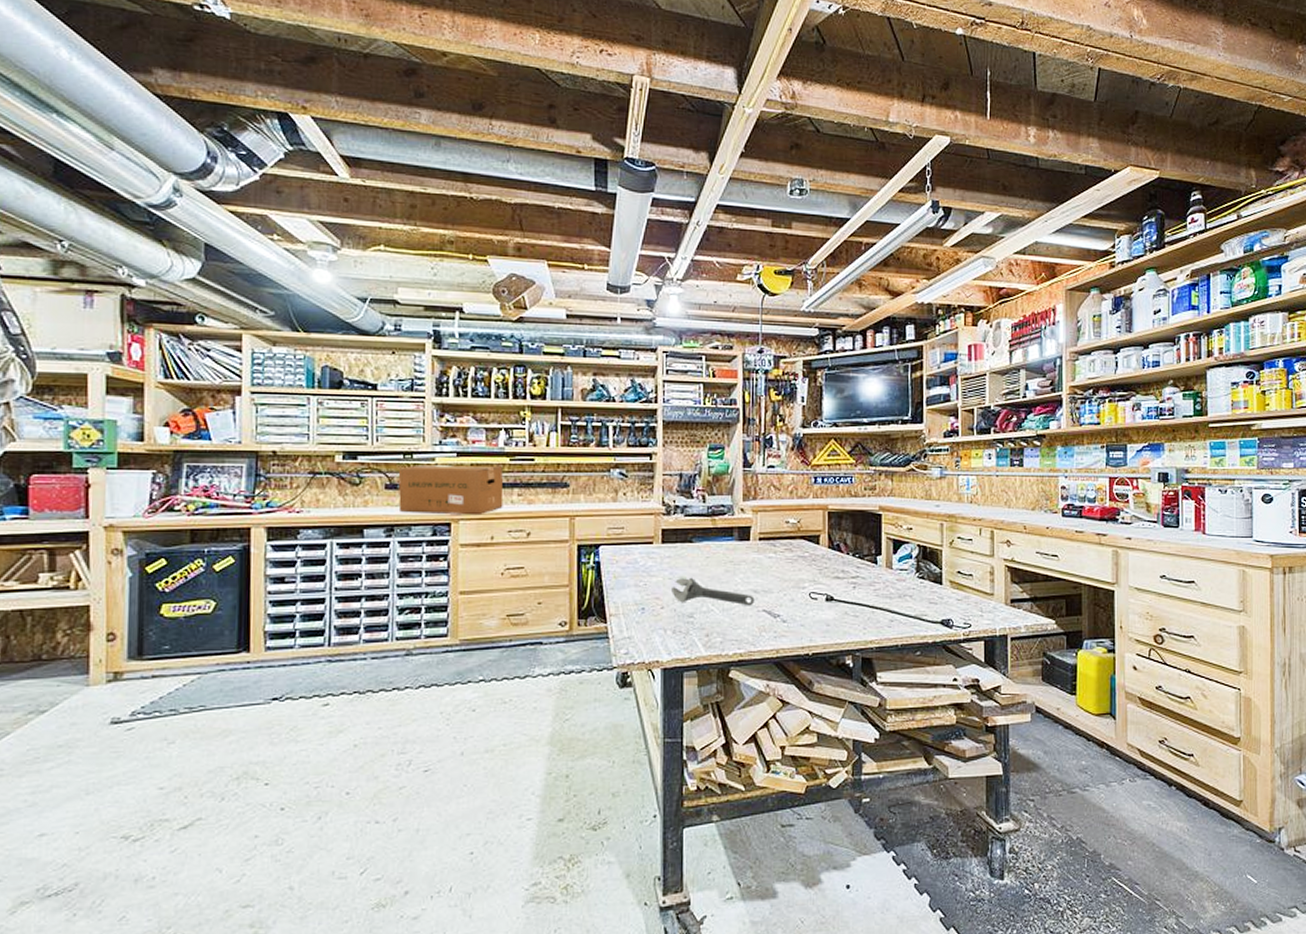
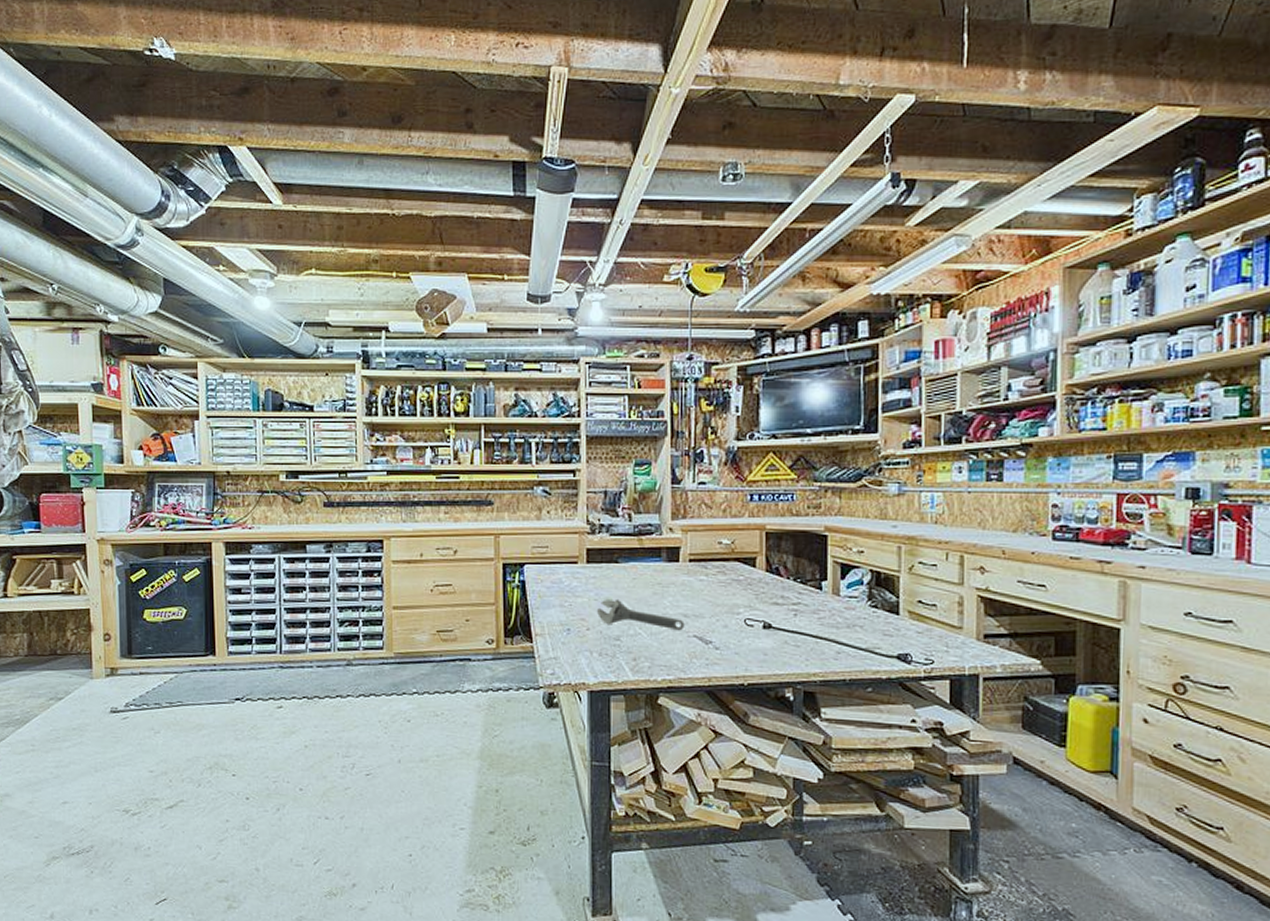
box: present [398,465,504,514] -> none [334,483,431,531]

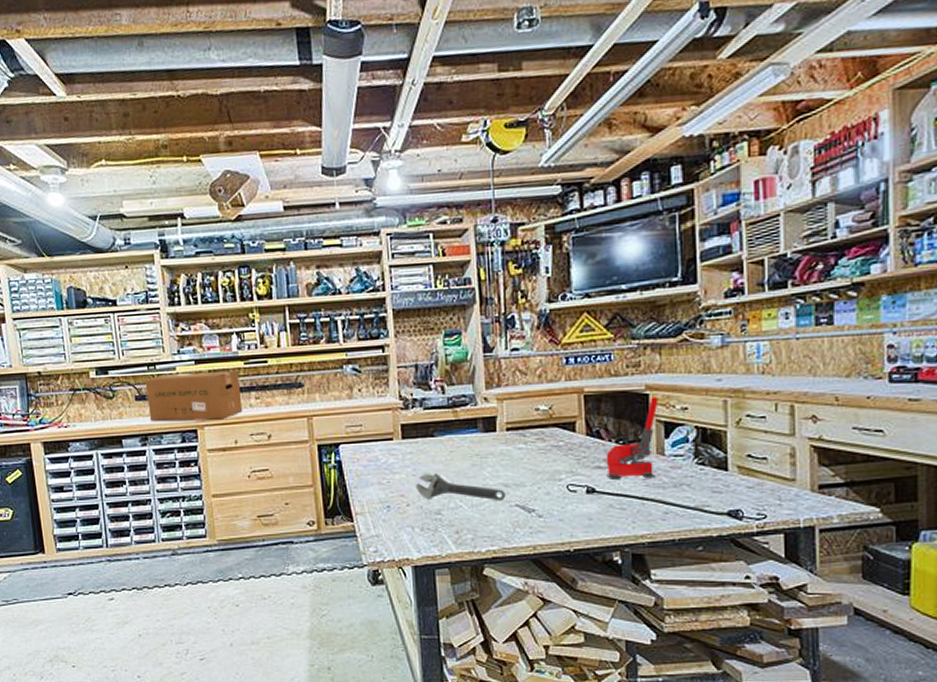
box: none [334,483,431,531] -> present [144,371,243,422]
clamp: none [783,538,837,618] -> present [606,396,659,480]

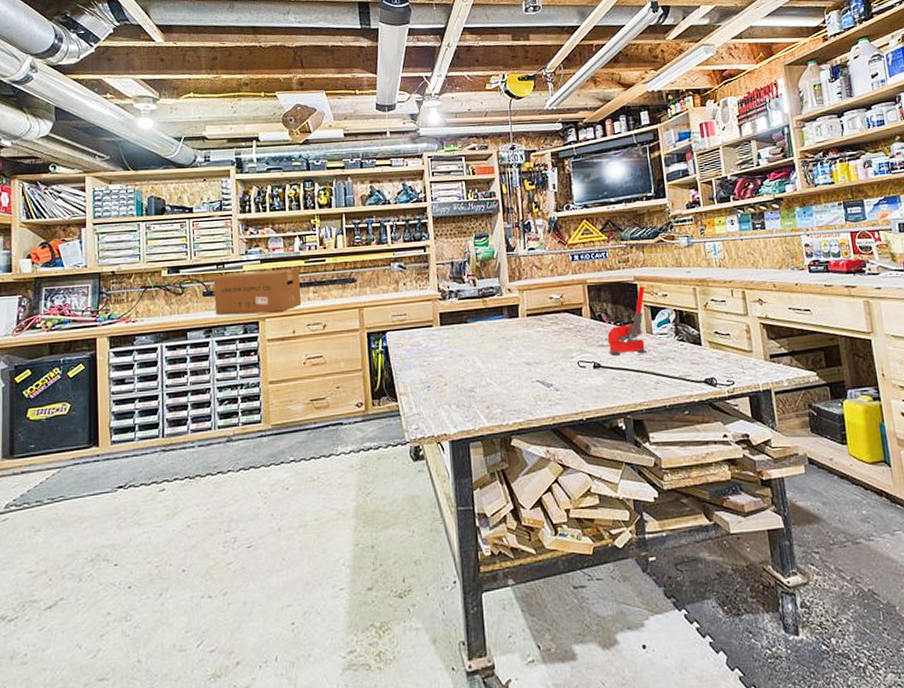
adjustable wrench: present [415,472,506,501] -> none [451,354,528,378]

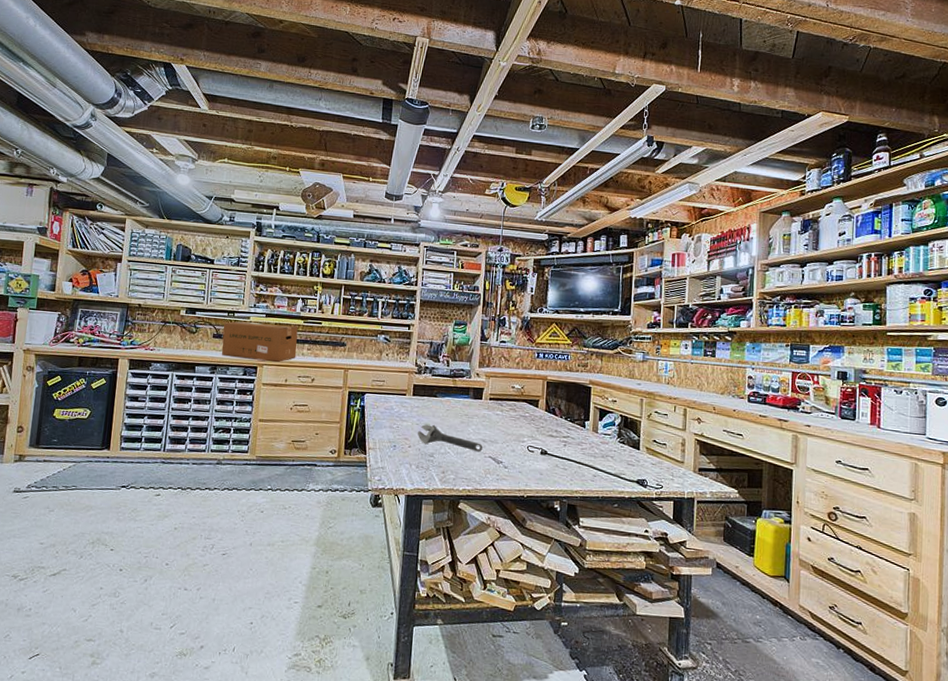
adjustable wrench: none [451,354,528,378] -> present [417,424,483,452]
clamp: present [607,286,647,356] -> none [556,389,598,449]

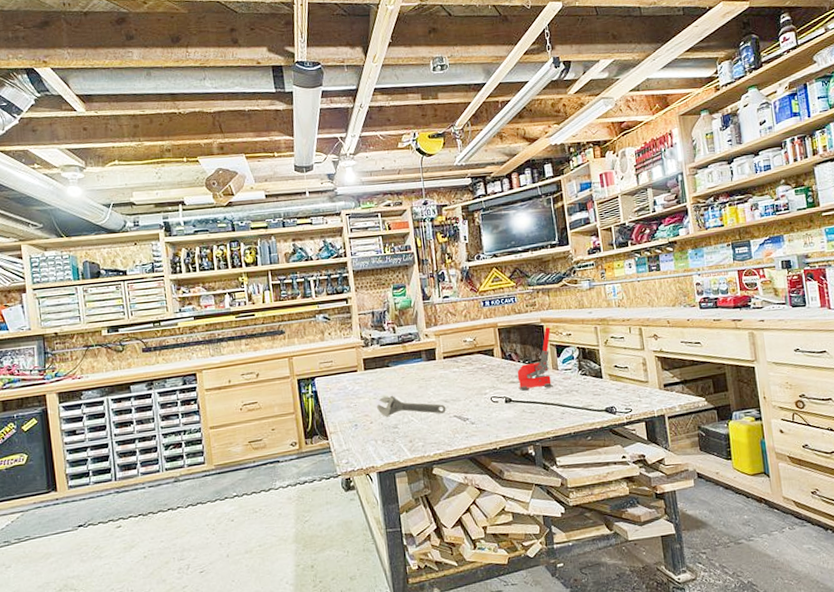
box: present [221,321,298,362] -> none [150,323,235,369]
clamp: none [556,389,598,449] -> present [517,327,553,391]

